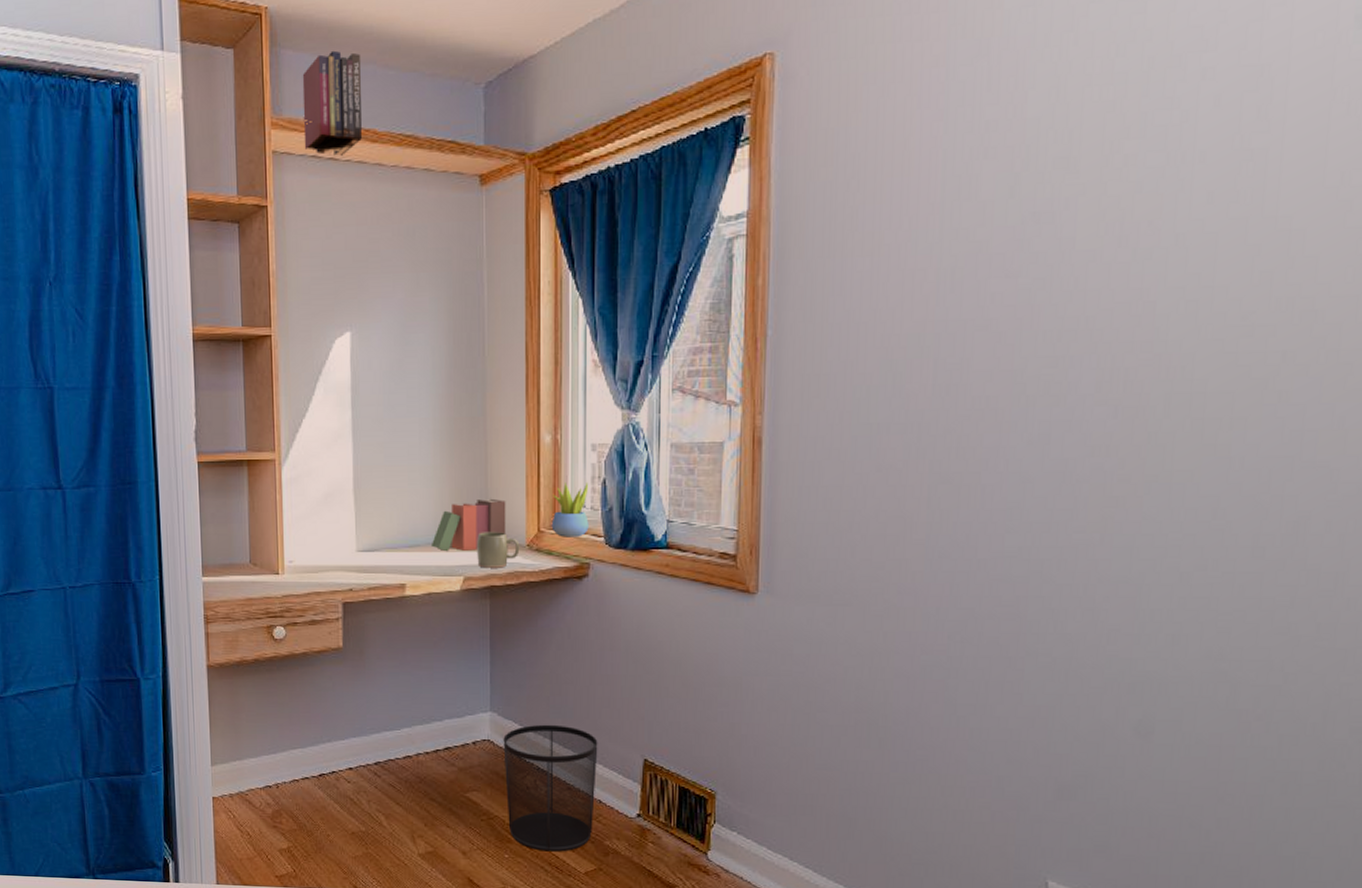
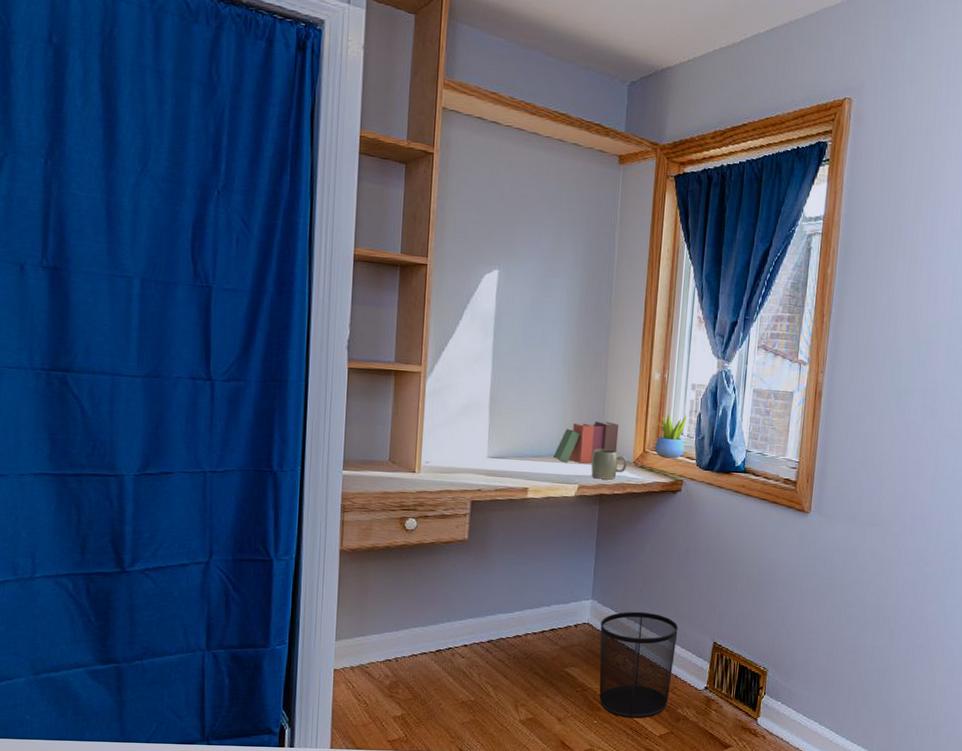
books: present [302,50,362,156] -> none [471,32,527,121]

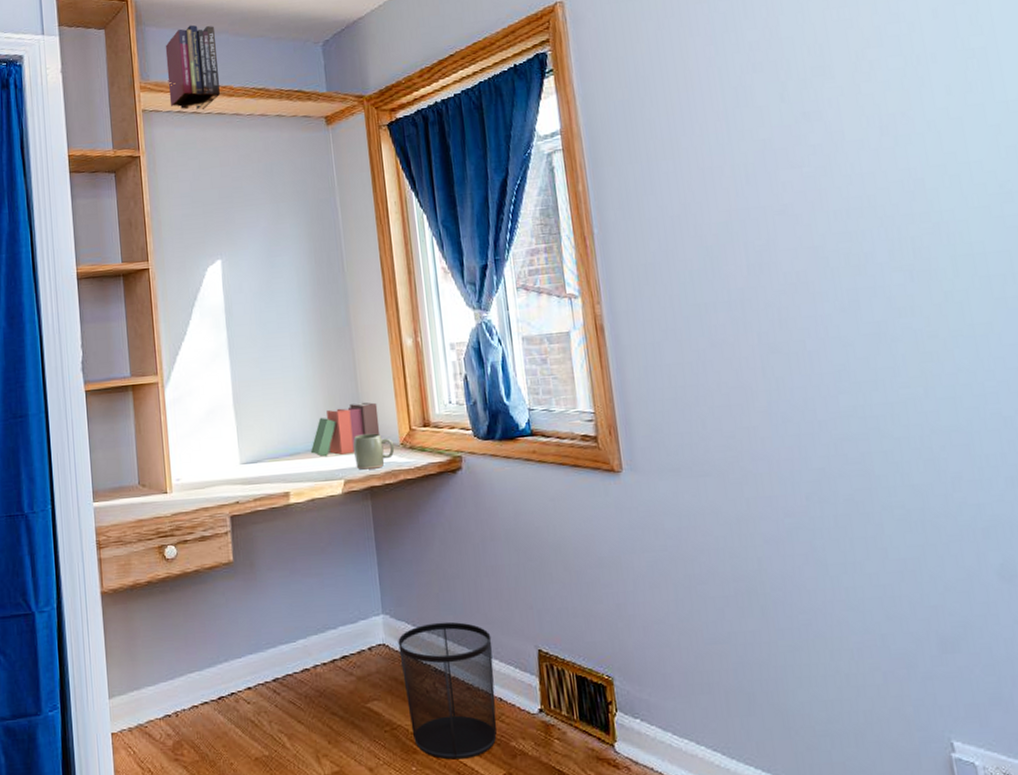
books: none [471,32,527,121] -> present [165,24,220,110]
succulent plant: present [654,412,687,459] -> none [420,378,457,434]

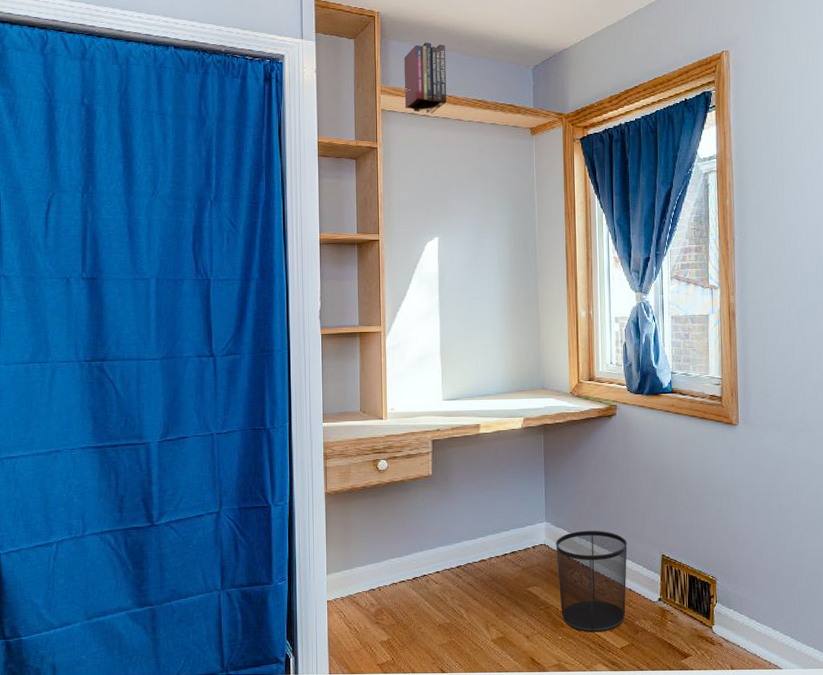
books: present [311,402,379,457] -> none [499,359,555,399]
mug: present [353,433,395,470] -> none [532,383,565,411]

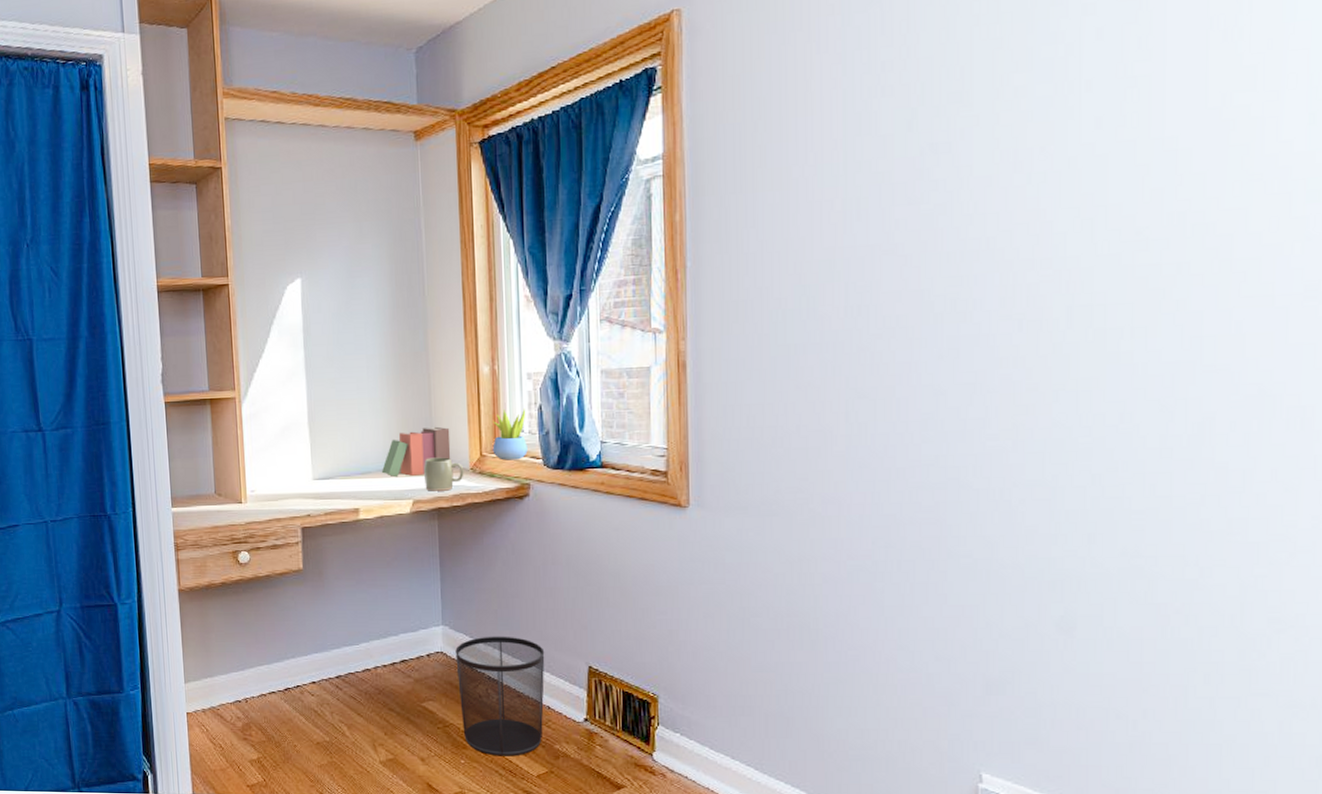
books: present [403,42,446,113] -> none [249,25,305,120]
books: none [499,359,555,399] -> present [382,427,451,478]
mug: none [532,383,565,411] -> present [423,457,464,491]
succulent plant: none [588,344,615,386] -> present [492,407,528,461]

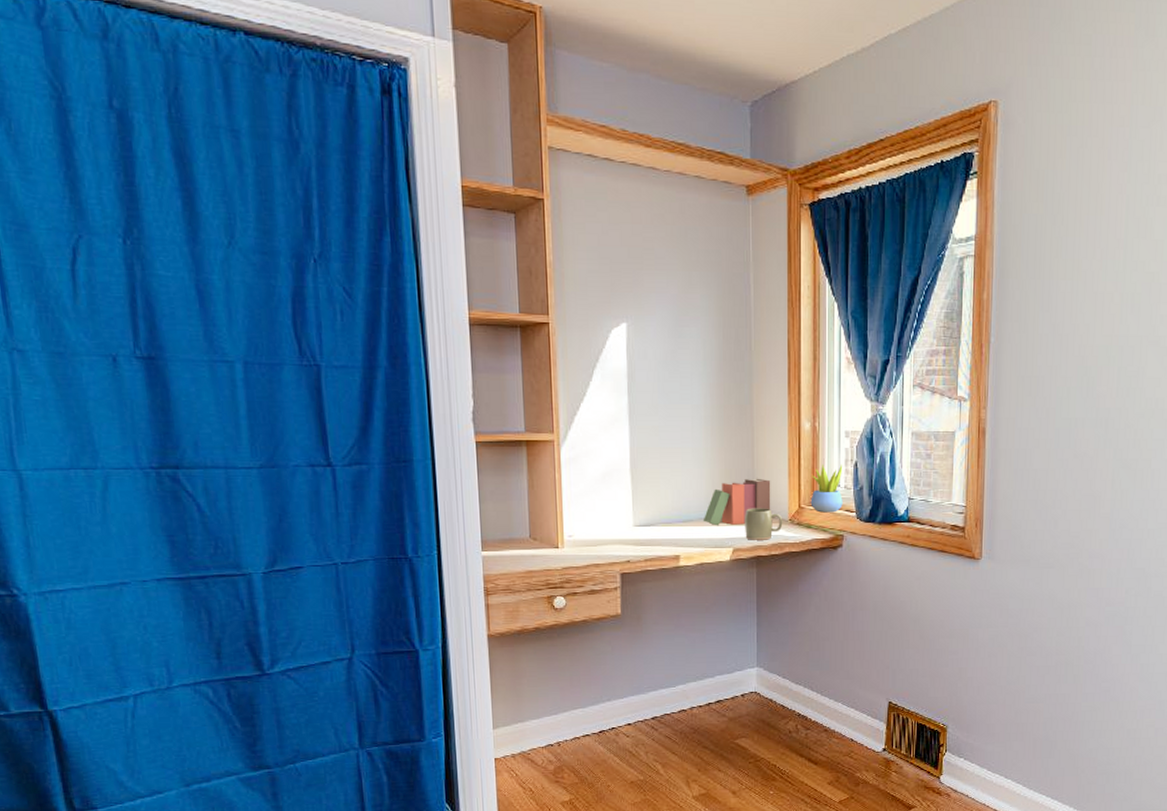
waste bin: present [455,636,545,757] -> none [768,676,850,786]

